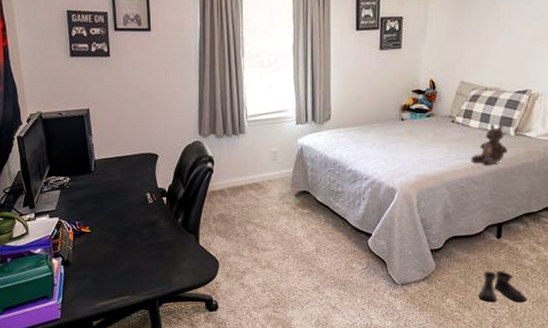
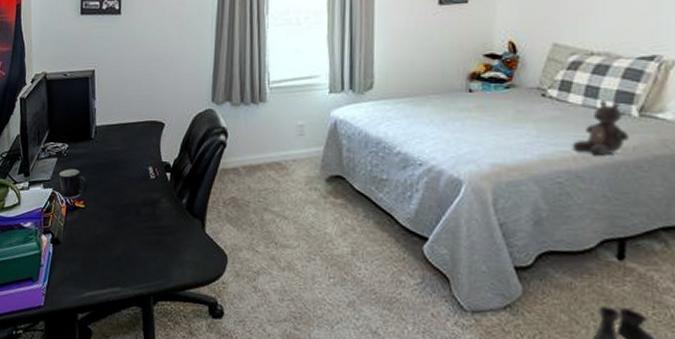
mug: none [63,199,92,226] -> present [58,169,87,200]

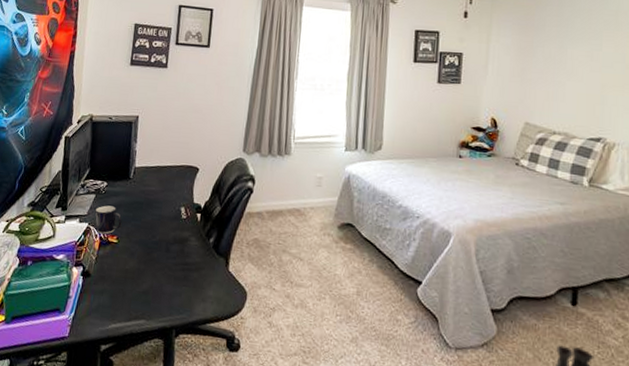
stuffed animal: present [572,99,629,155] -> none [538,171,581,217]

